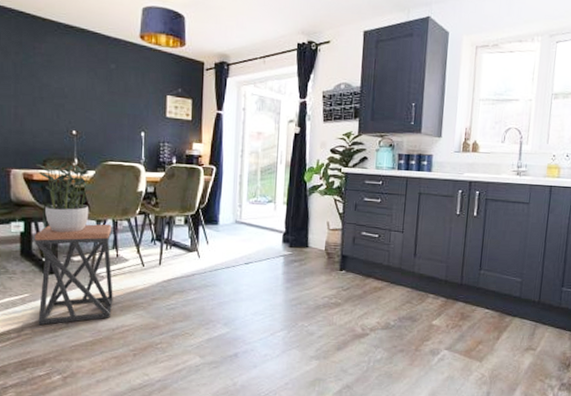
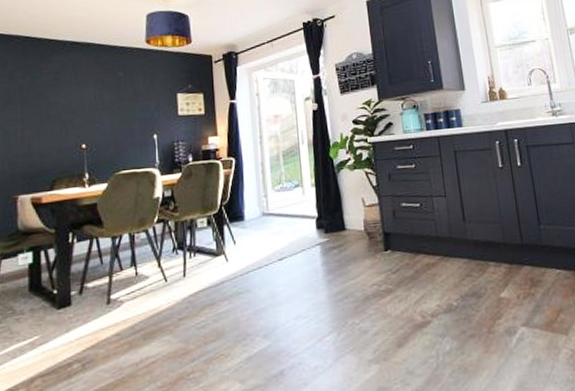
potted plant: present [35,159,95,233] -> none [44,177,108,258]
stool: present [35,224,113,326] -> none [44,239,135,373]

